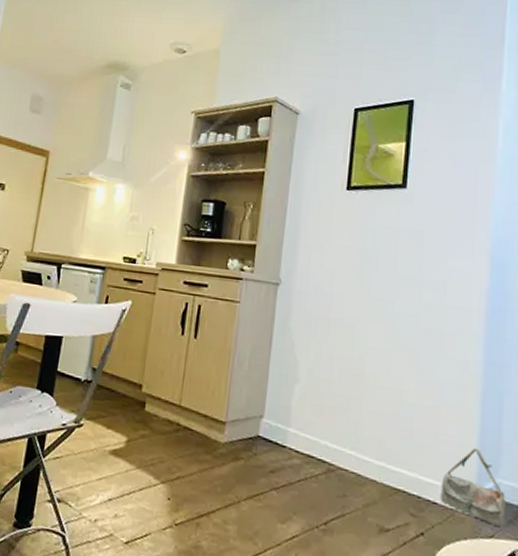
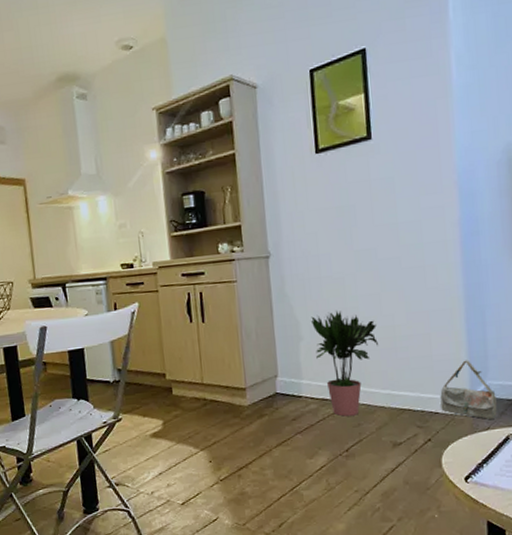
potted plant: none [310,357,382,484] -> present [311,310,378,417]

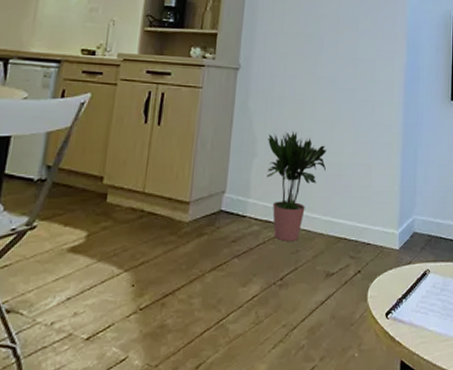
bag: present [439,360,497,420] -> none [372,193,419,255]

